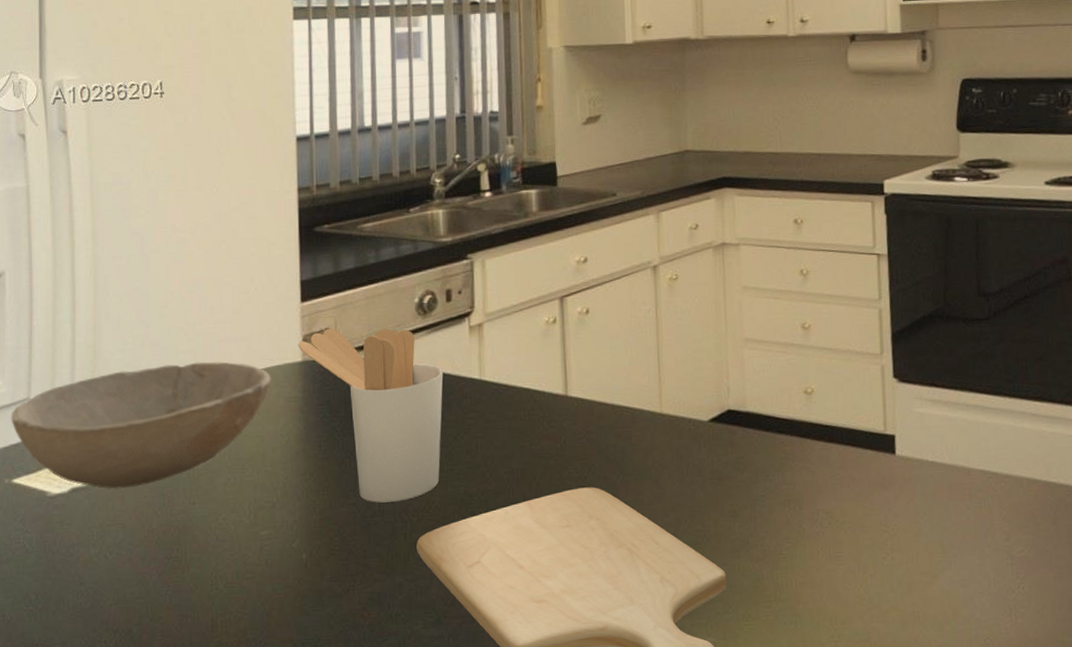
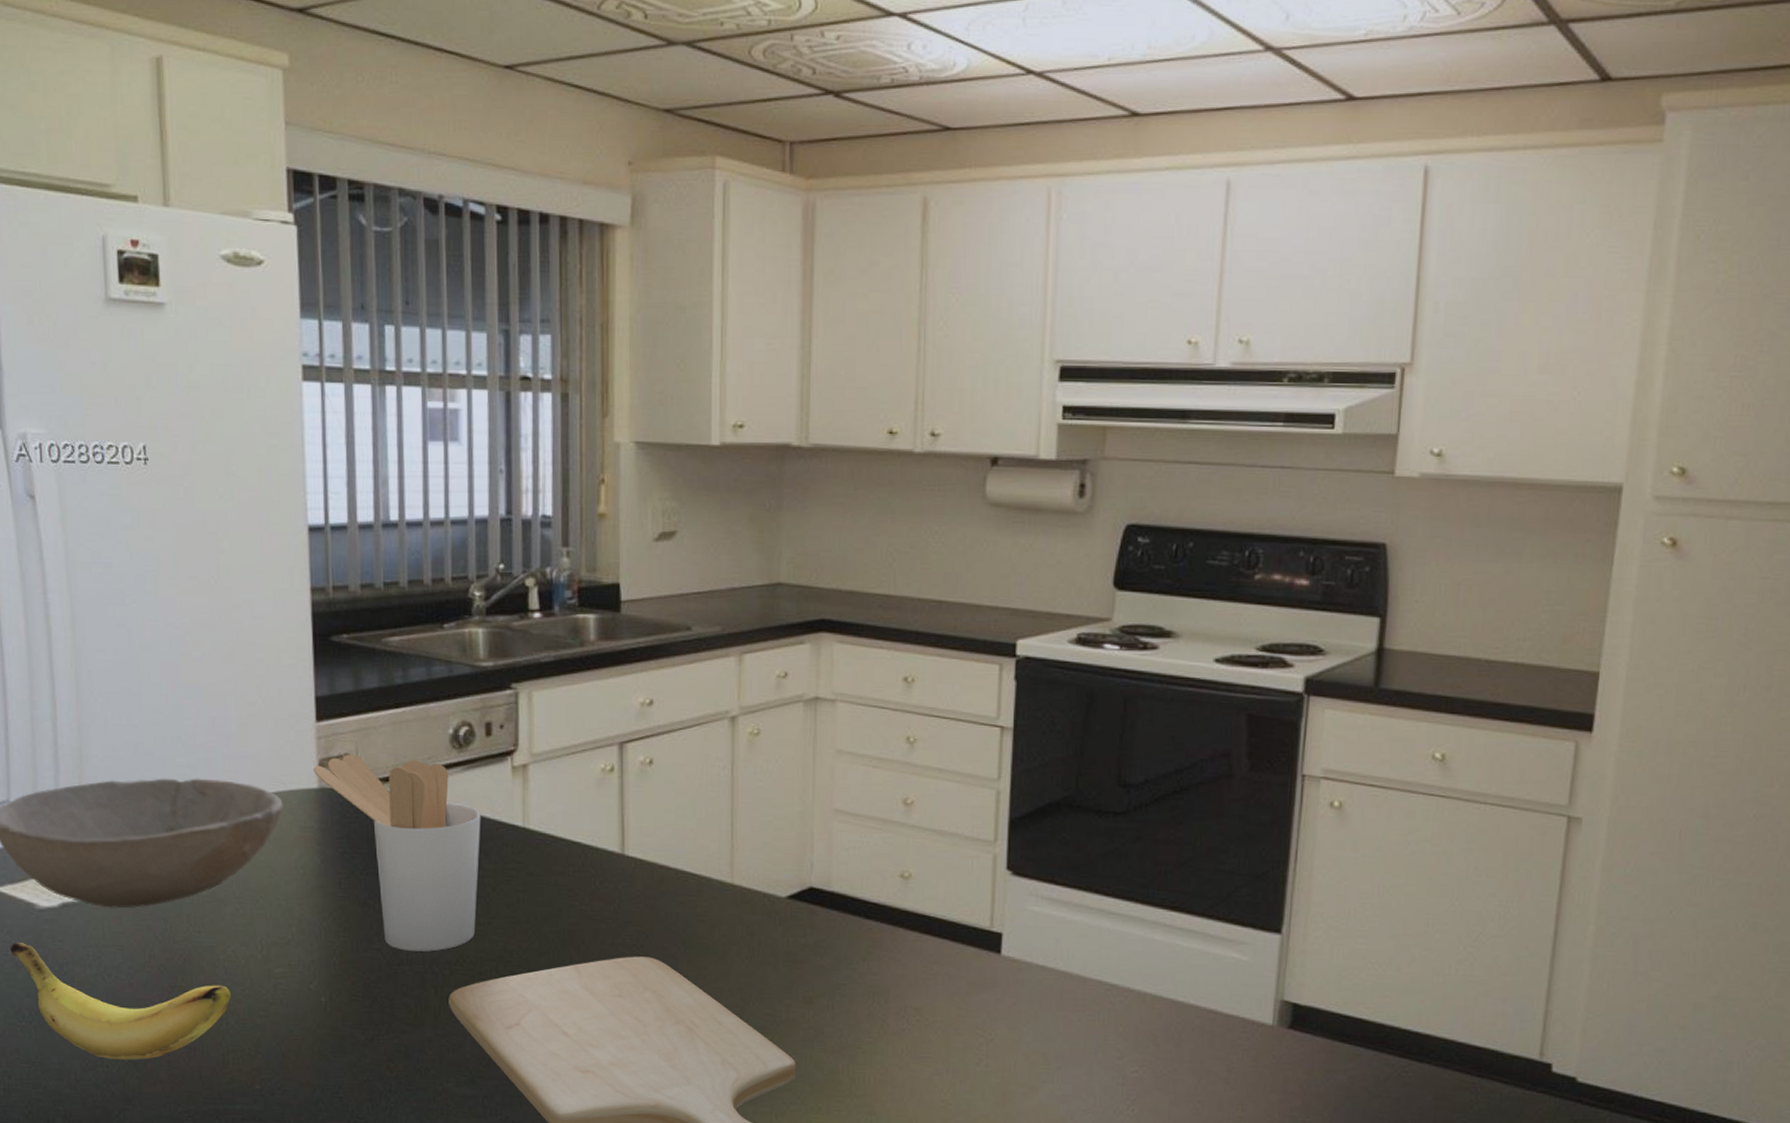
banana: none [22,530,221,634] -> present [10,942,231,1060]

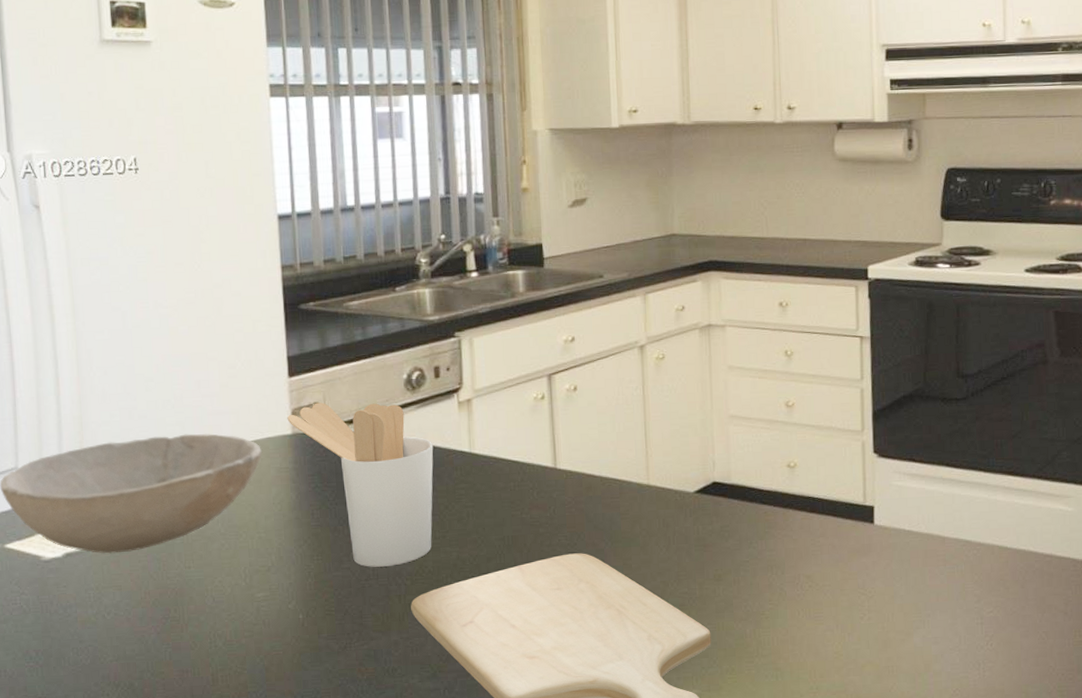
banana: present [10,942,231,1060] -> none [18,592,219,688]

